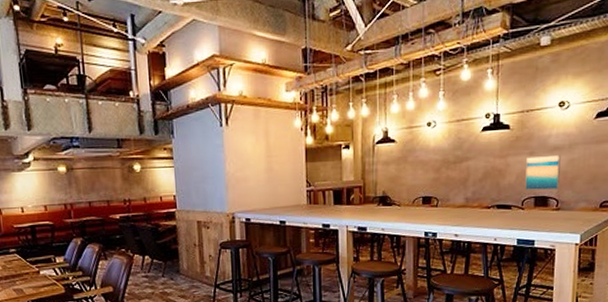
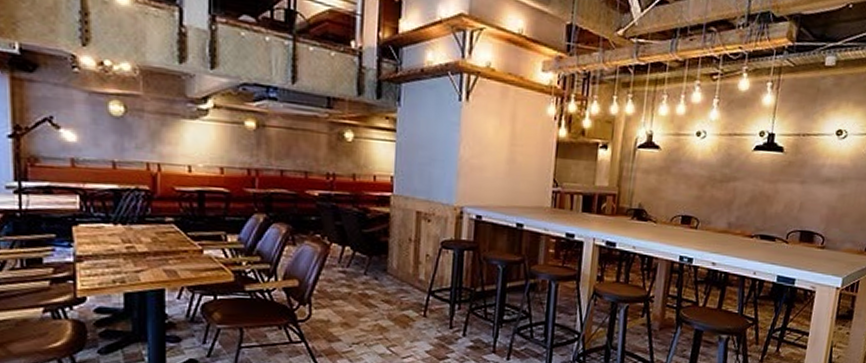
wall art: present [524,154,561,191] -> none [792,185,832,227]

